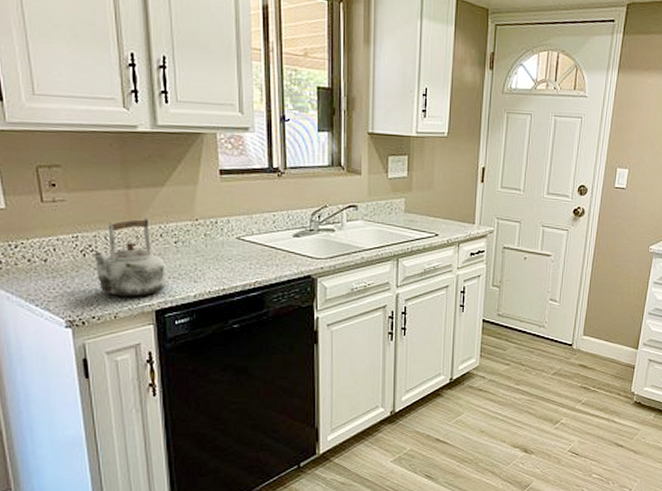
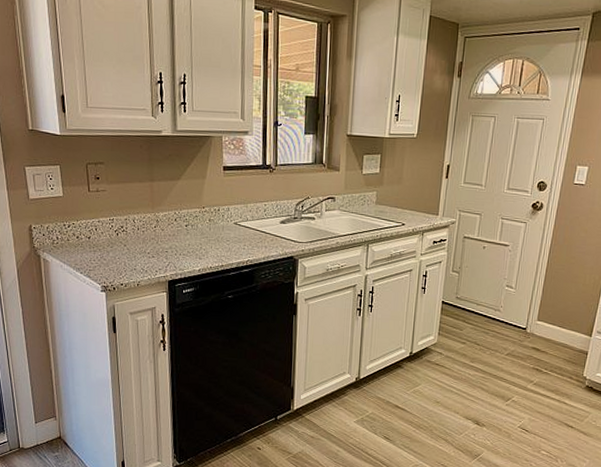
kettle: present [90,218,167,297] -> none [122,205,178,269]

